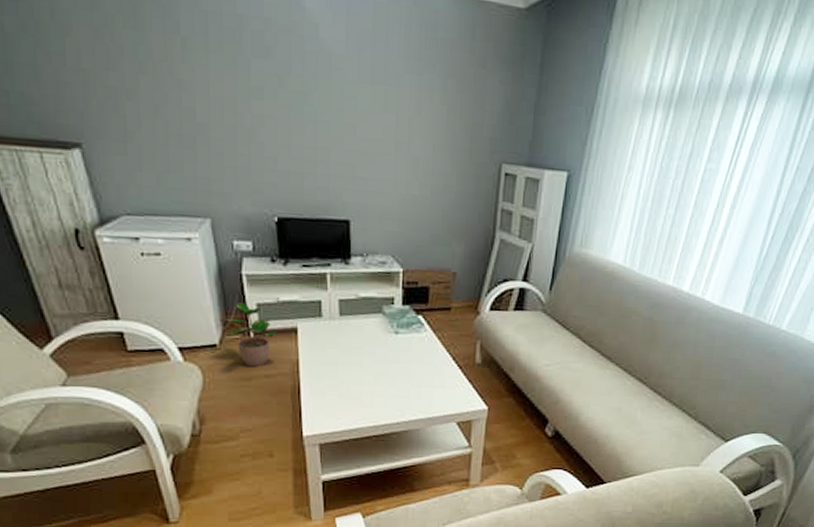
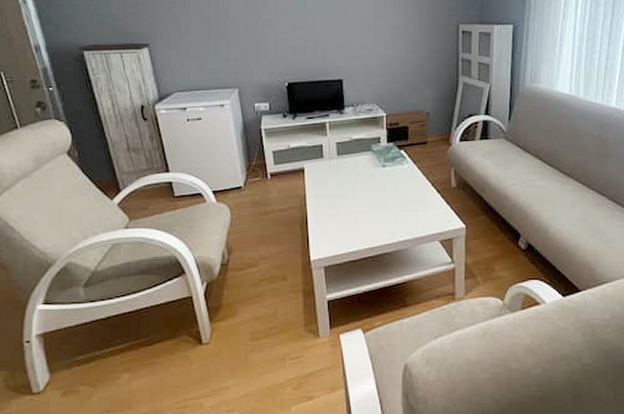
potted plant: present [219,301,279,367] -> none [244,150,290,203]

